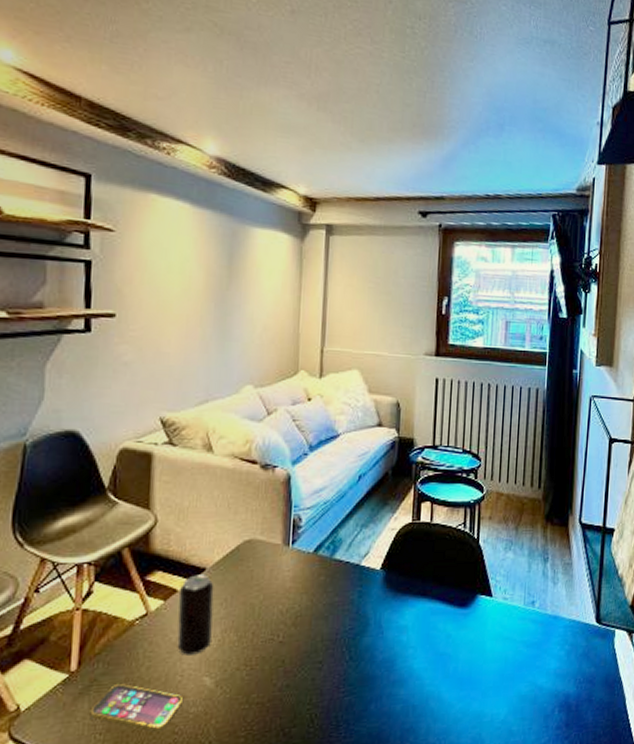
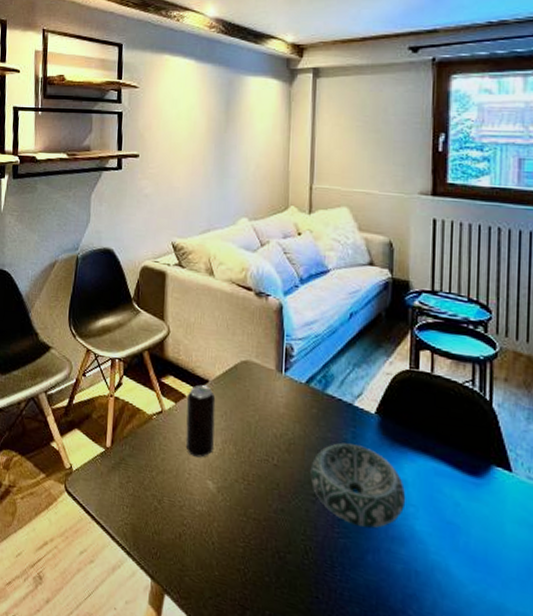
smartphone: present [90,684,182,732] -> none [119,467,190,520]
decorative bowl: none [317,603,406,680] -> present [310,442,406,529]

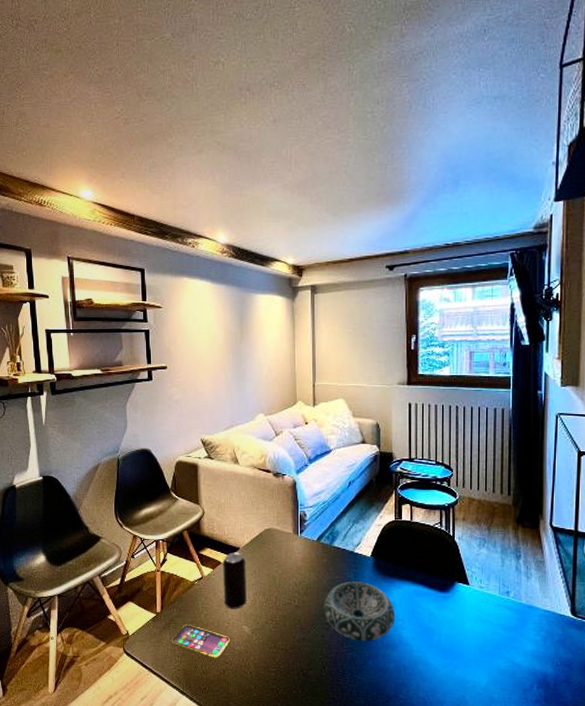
smartphone: none [119,467,190,520] -> present [171,624,230,660]

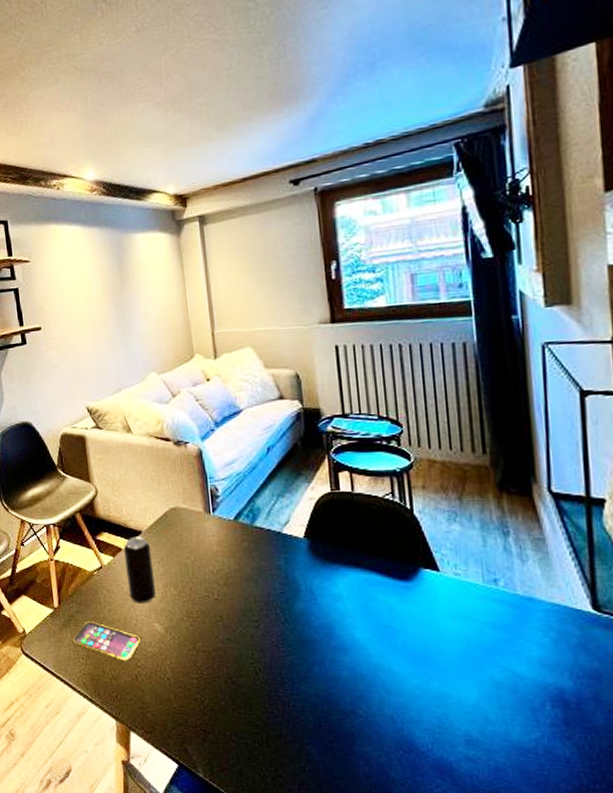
decorative bowl: present [324,581,395,641] -> none [250,569,343,643]

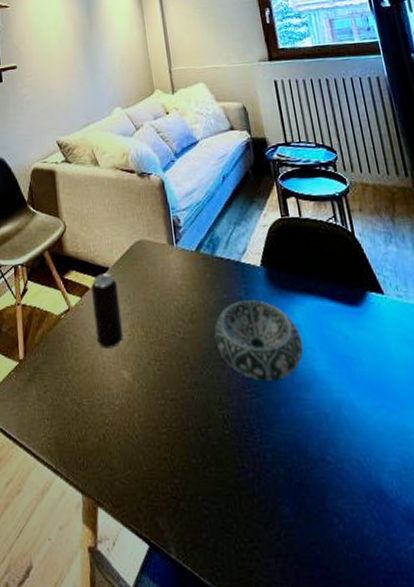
smartphone: present [72,621,140,664] -> none [38,373,108,421]
decorative bowl: none [250,569,343,643] -> present [214,300,303,381]

